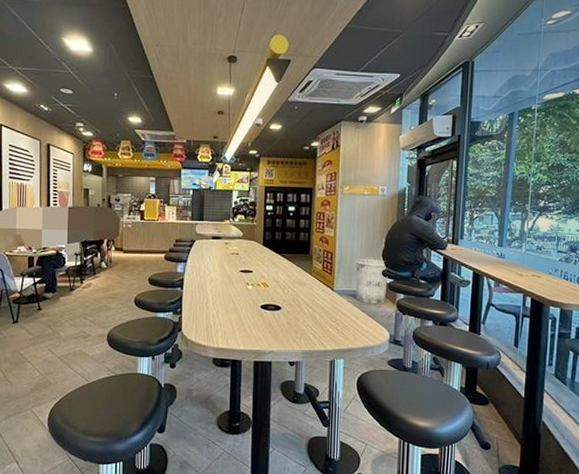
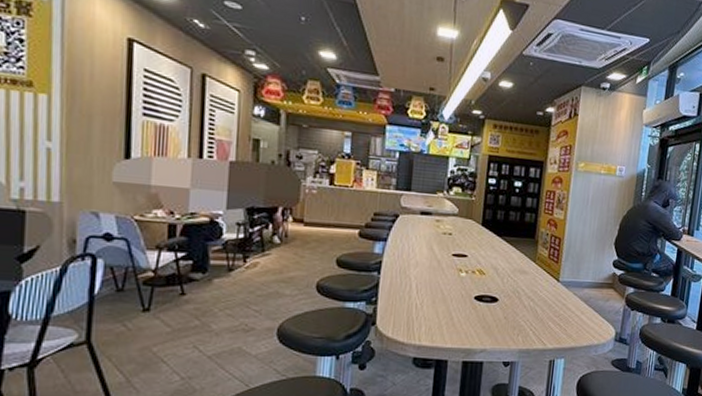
trash can: present [355,257,388,305] -> none [582,245,619,299]

